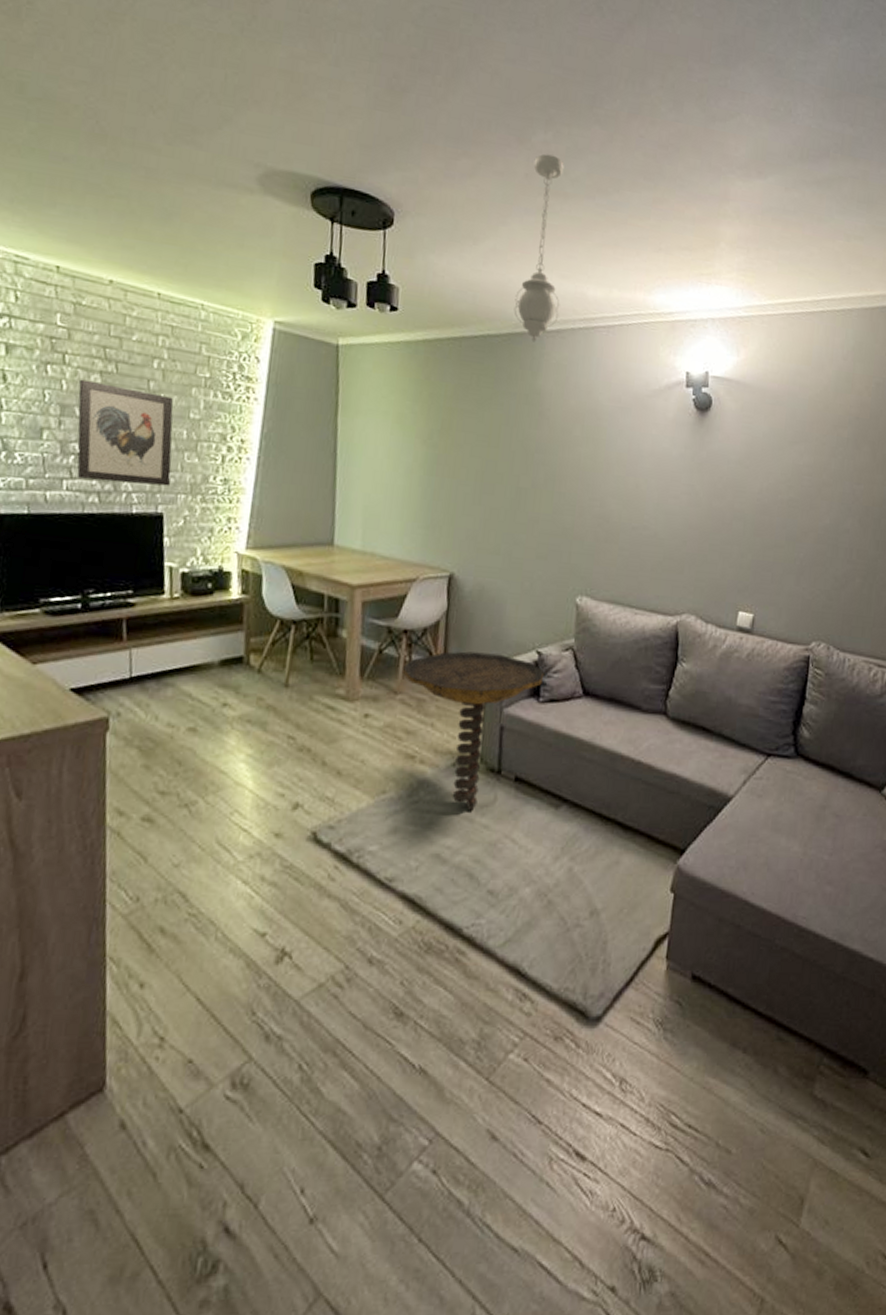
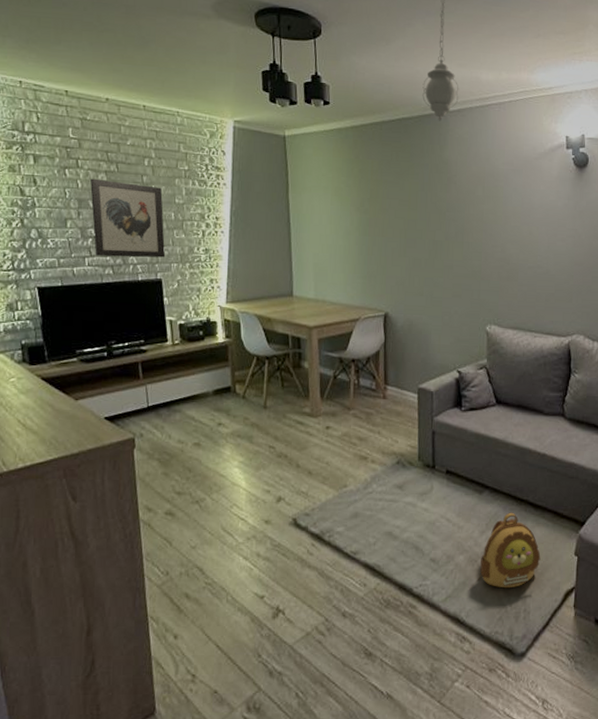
side table: present [401,651,545,811] -> none [352,374,465,498]
backpack: none [550,834,628,932] -> present [480,512,541,588]

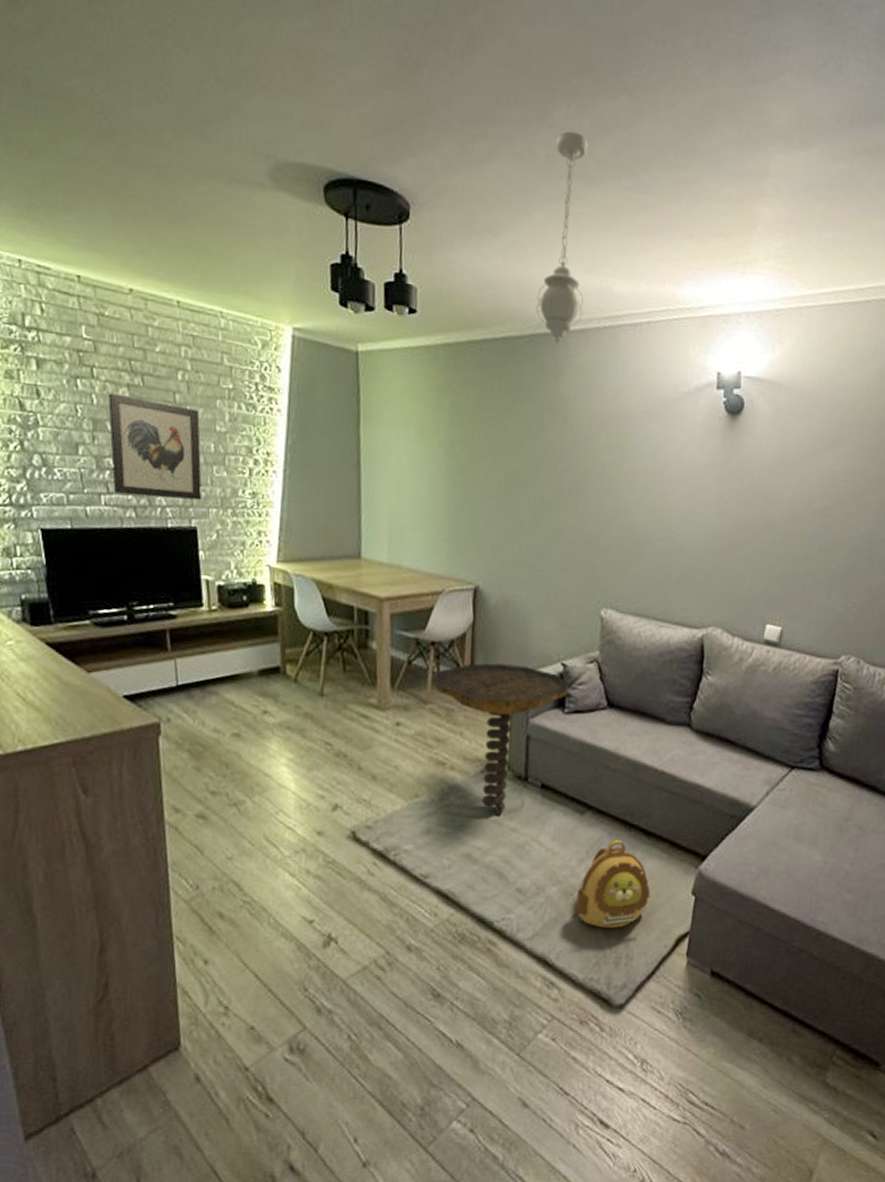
side table: none [352,374,465,498] -> present [430,663,570,815]

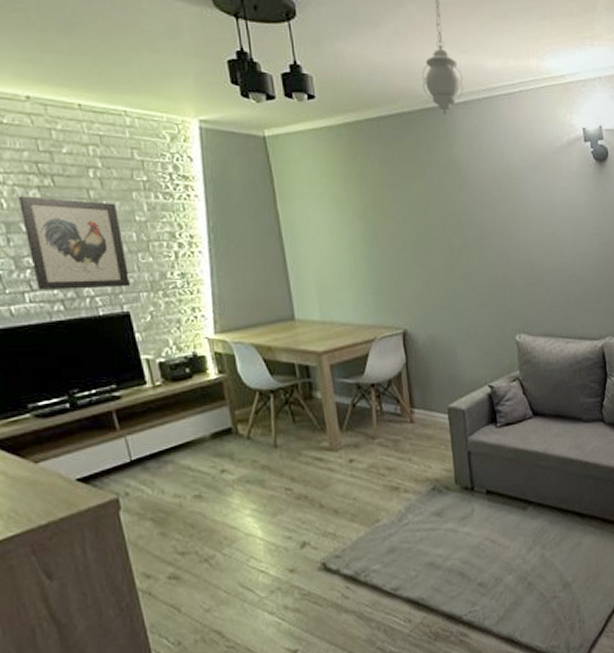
side table: present [430,663,570,815] -> none [375,392,498,524]
backpack: present [576,839,651,929] -> none [530,524,591,602]

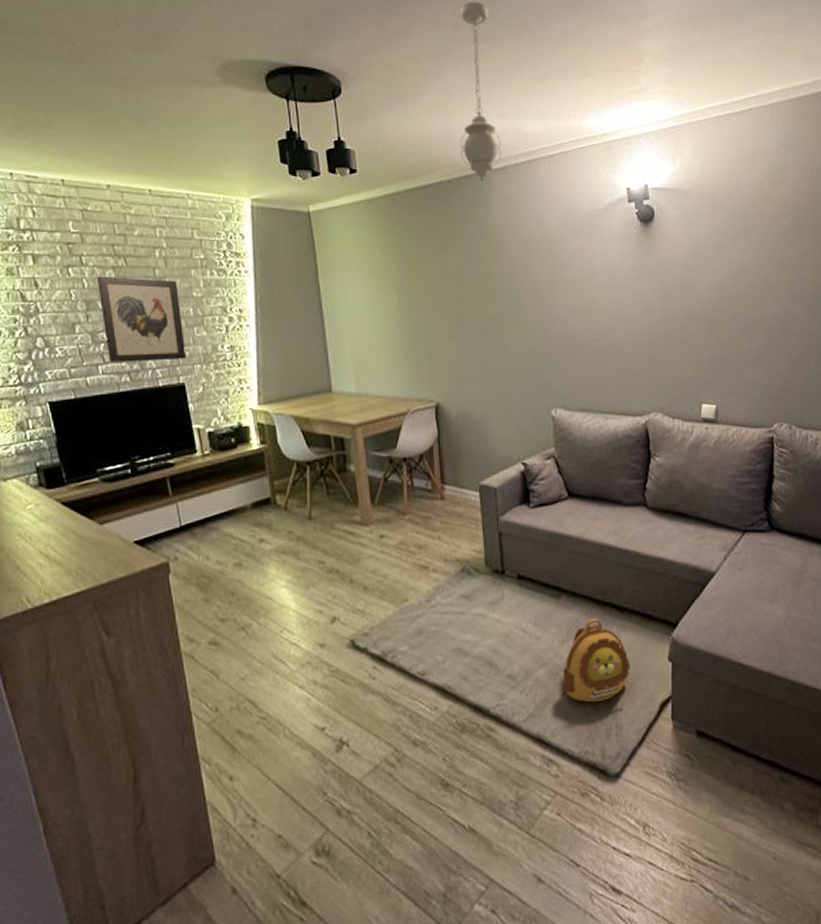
backpack: none [530,524,591,602] -> present [563,617,631,703]

